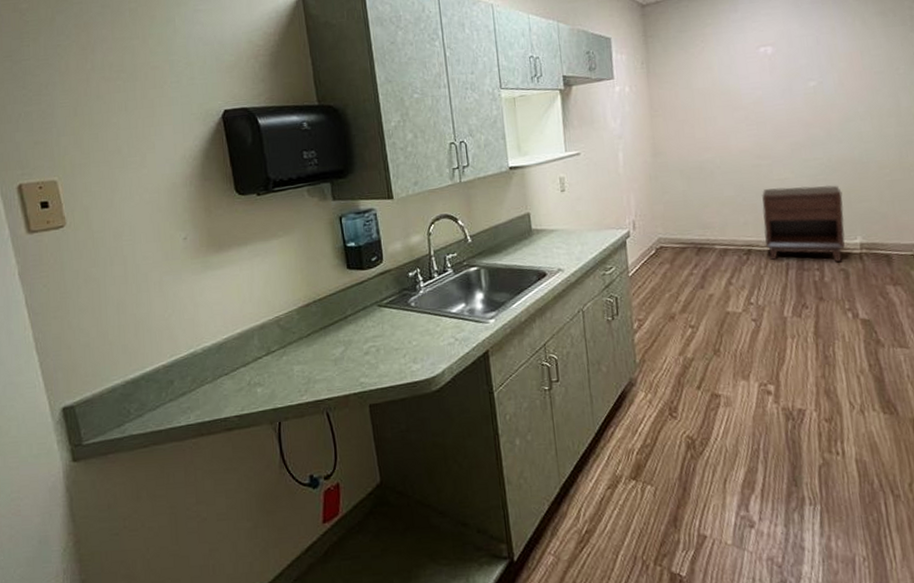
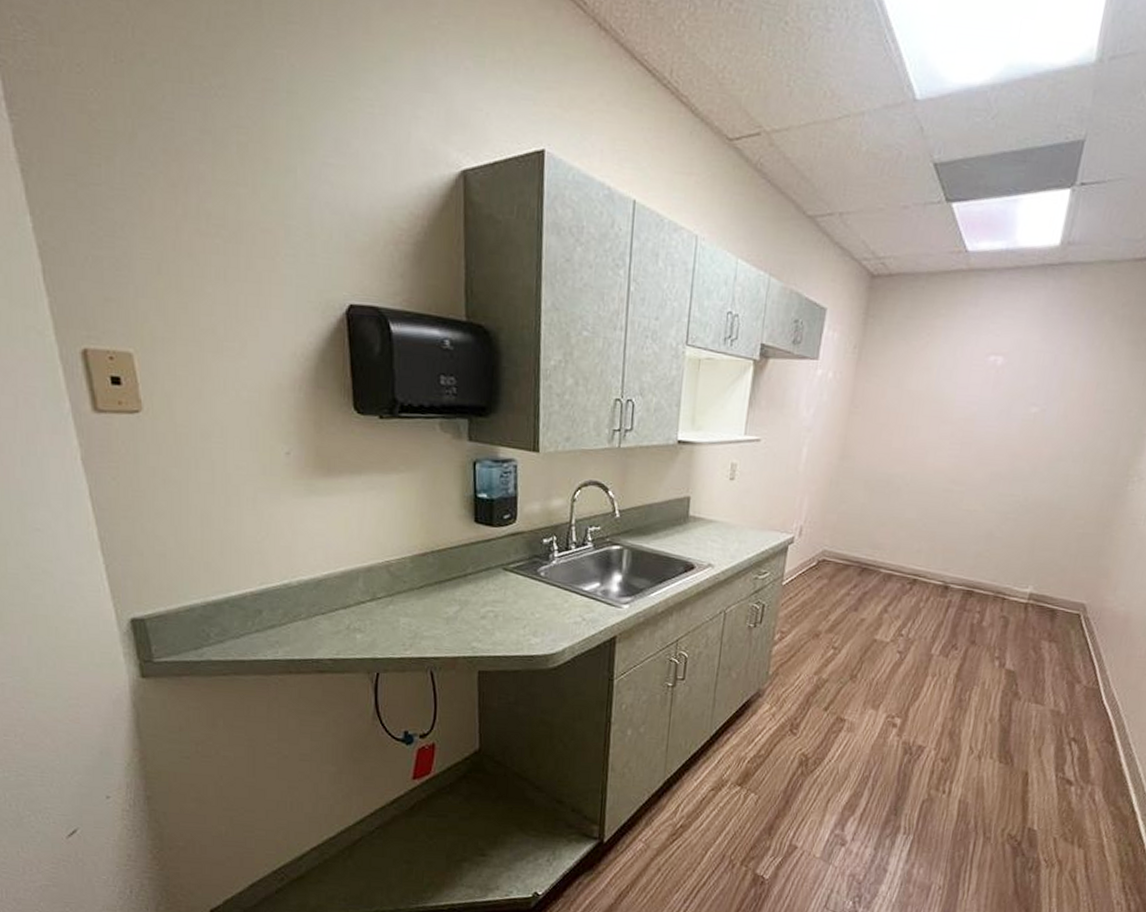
table: present [762,185,845,262] -> none [932,518,1029,608]

